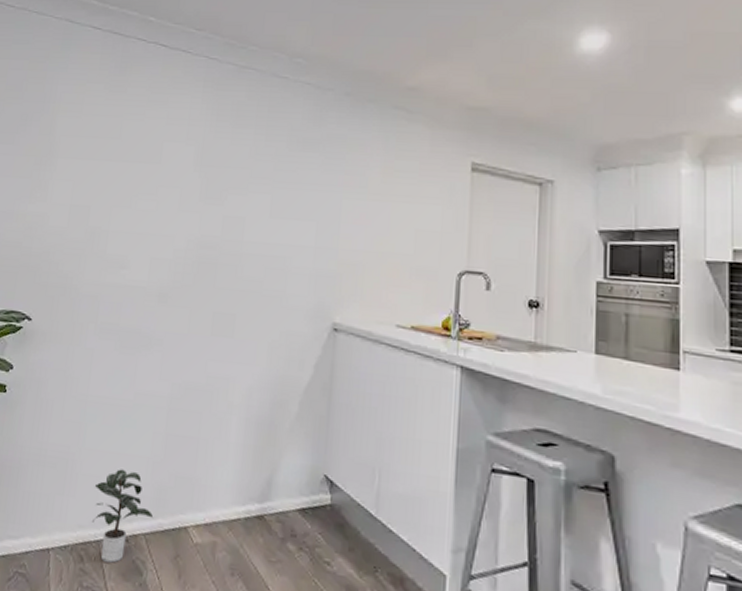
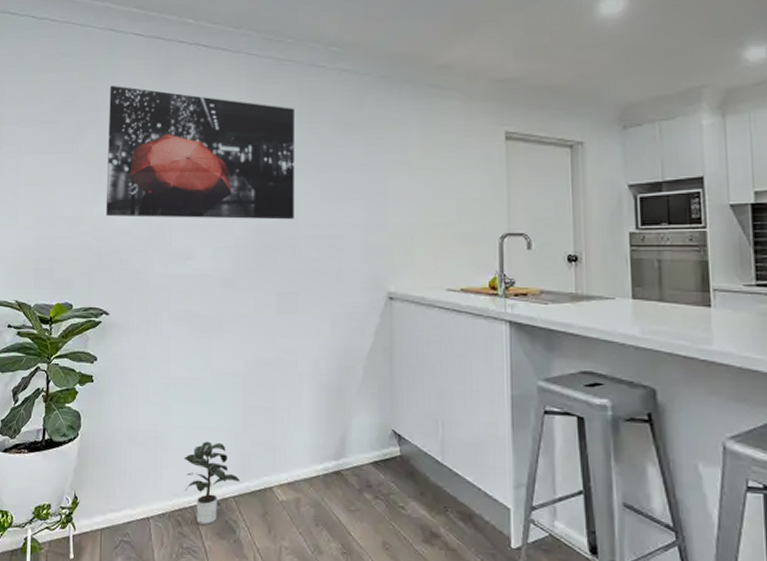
wall art: none [40,77,251,236] -> present [105,85,294,220]

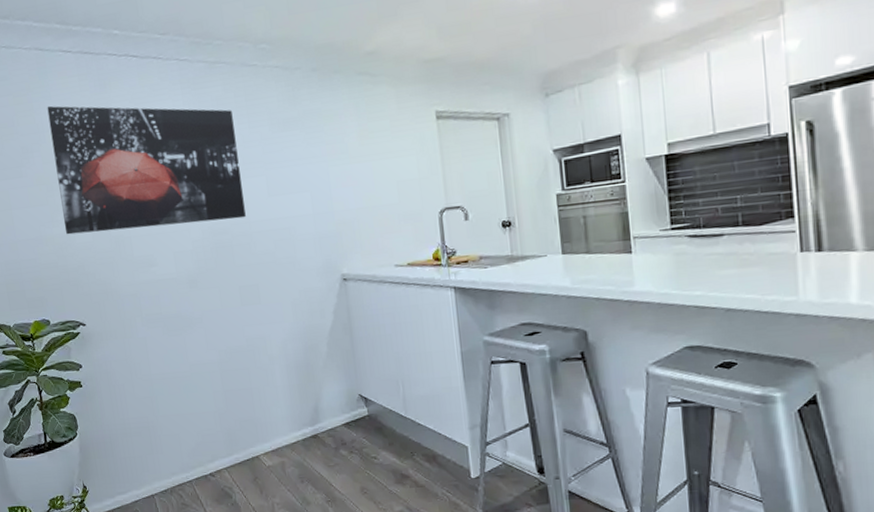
potted plant: present [183,441,241,525] -> none [176,425,230,494]

